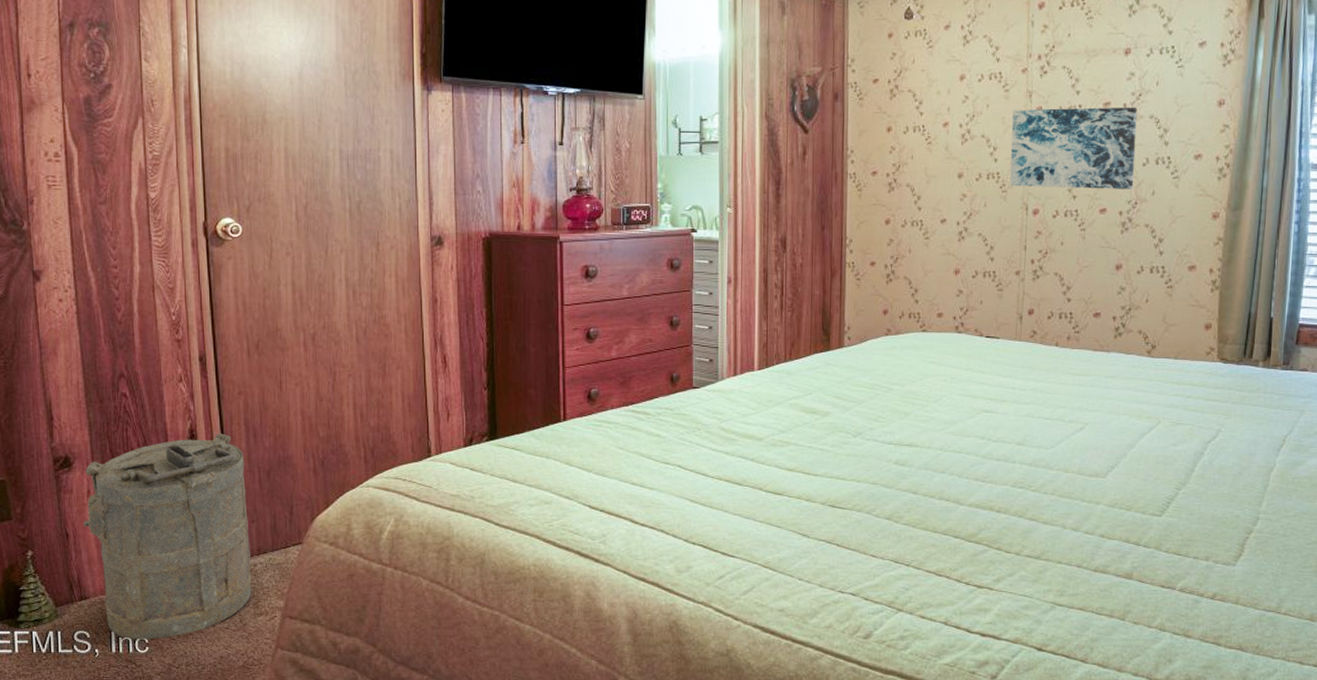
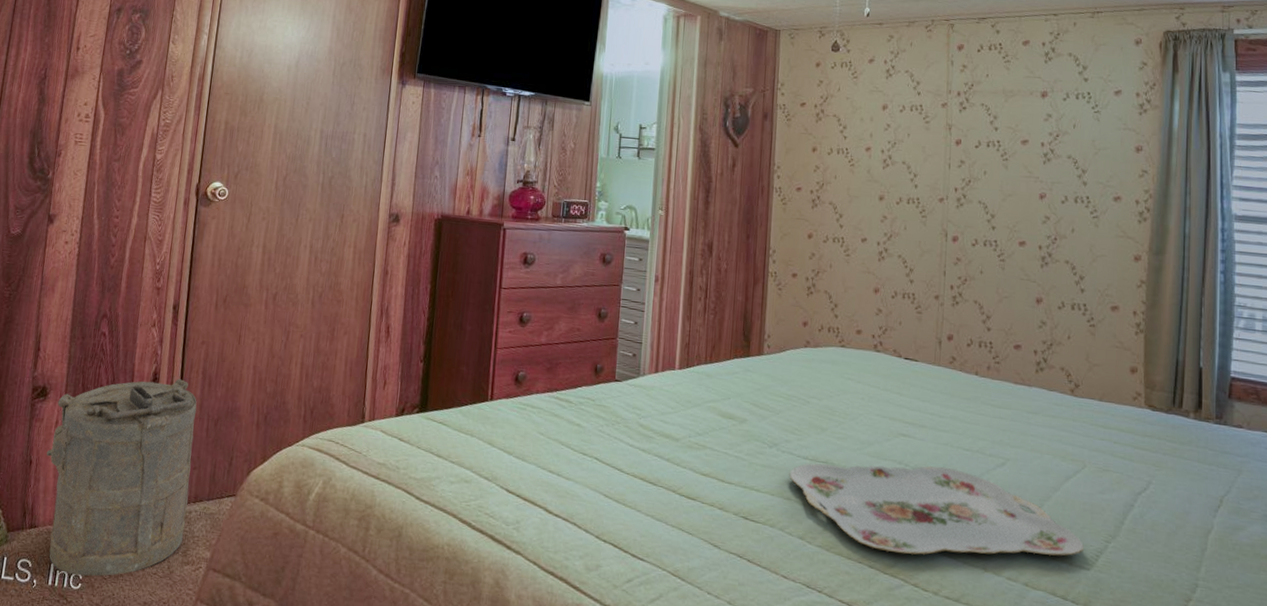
serving tray: none [874,437,1156,522] -> present [789,463,1084,556]
wall art: present [1010,107,1138,189] -> none [930,140,1055,225]

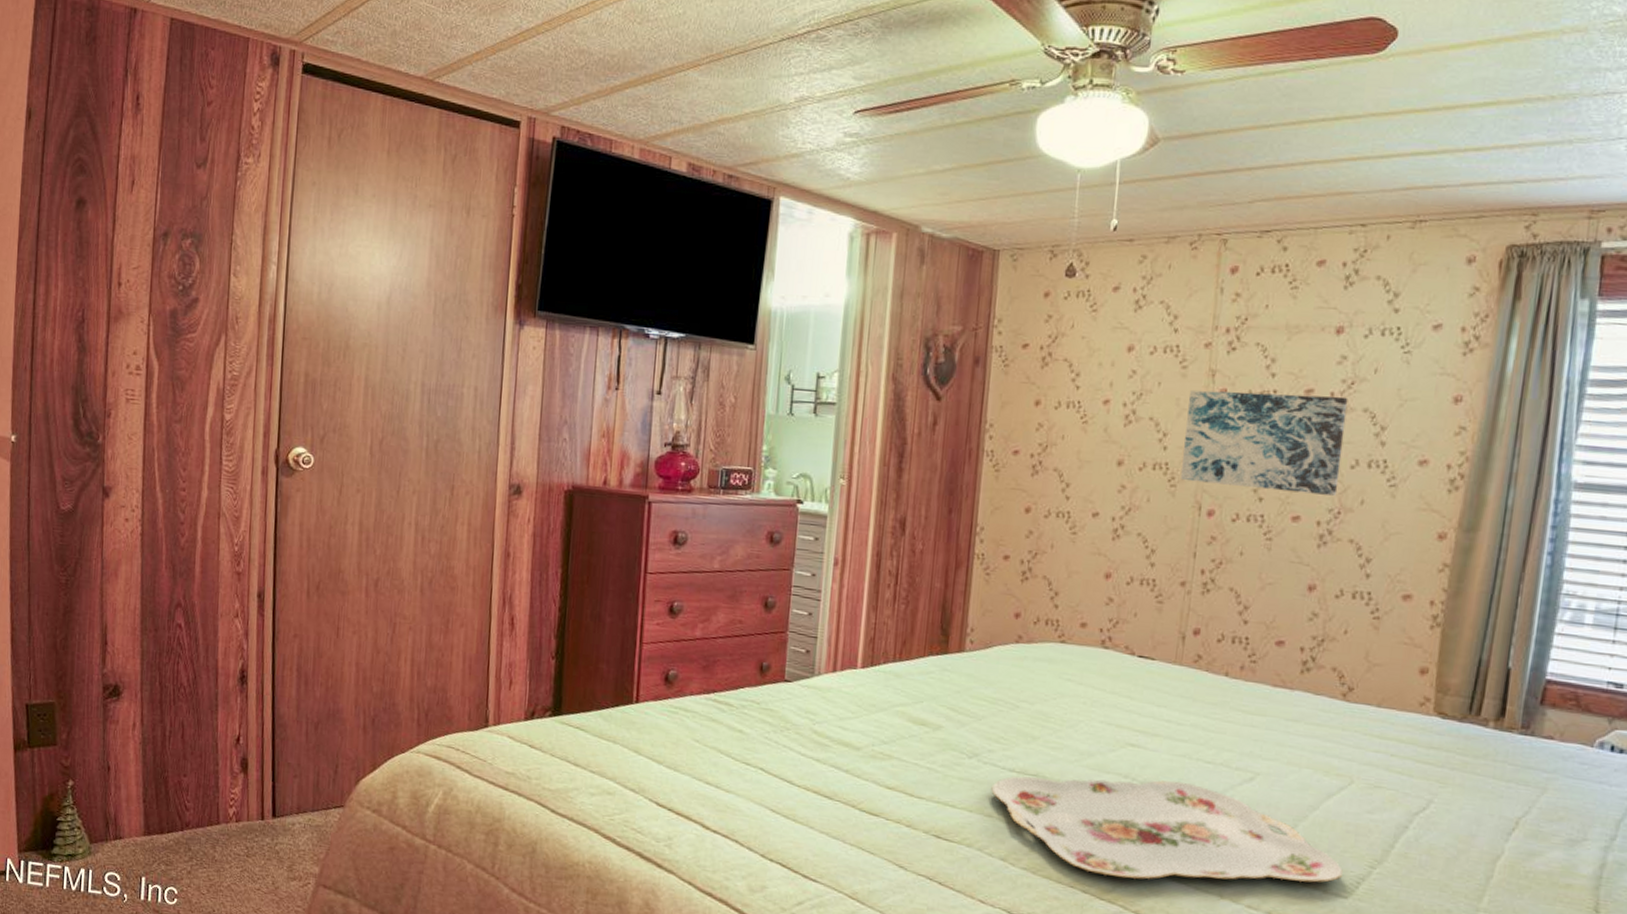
laundry hamper: present [47,379,197,577] -> none [126,677,294,892]
wall art: none [930,140,1055,225] -> present [1181,389,1348,496]

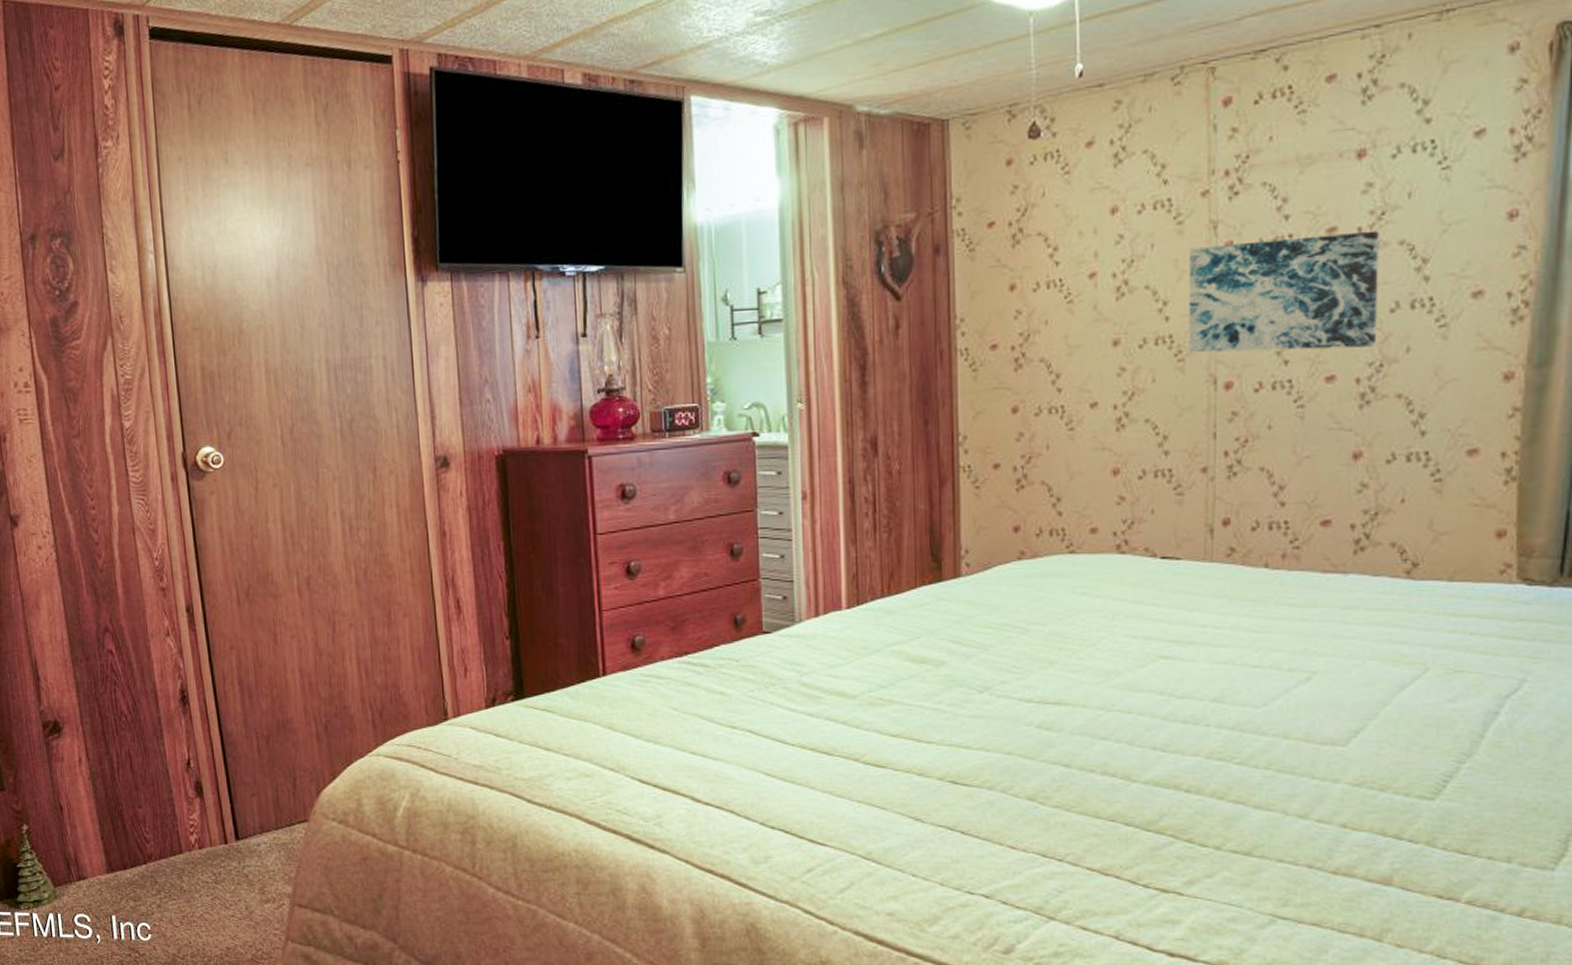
serving tray: present [991,776,1343,883] -> none [1008,691,1426,805]

